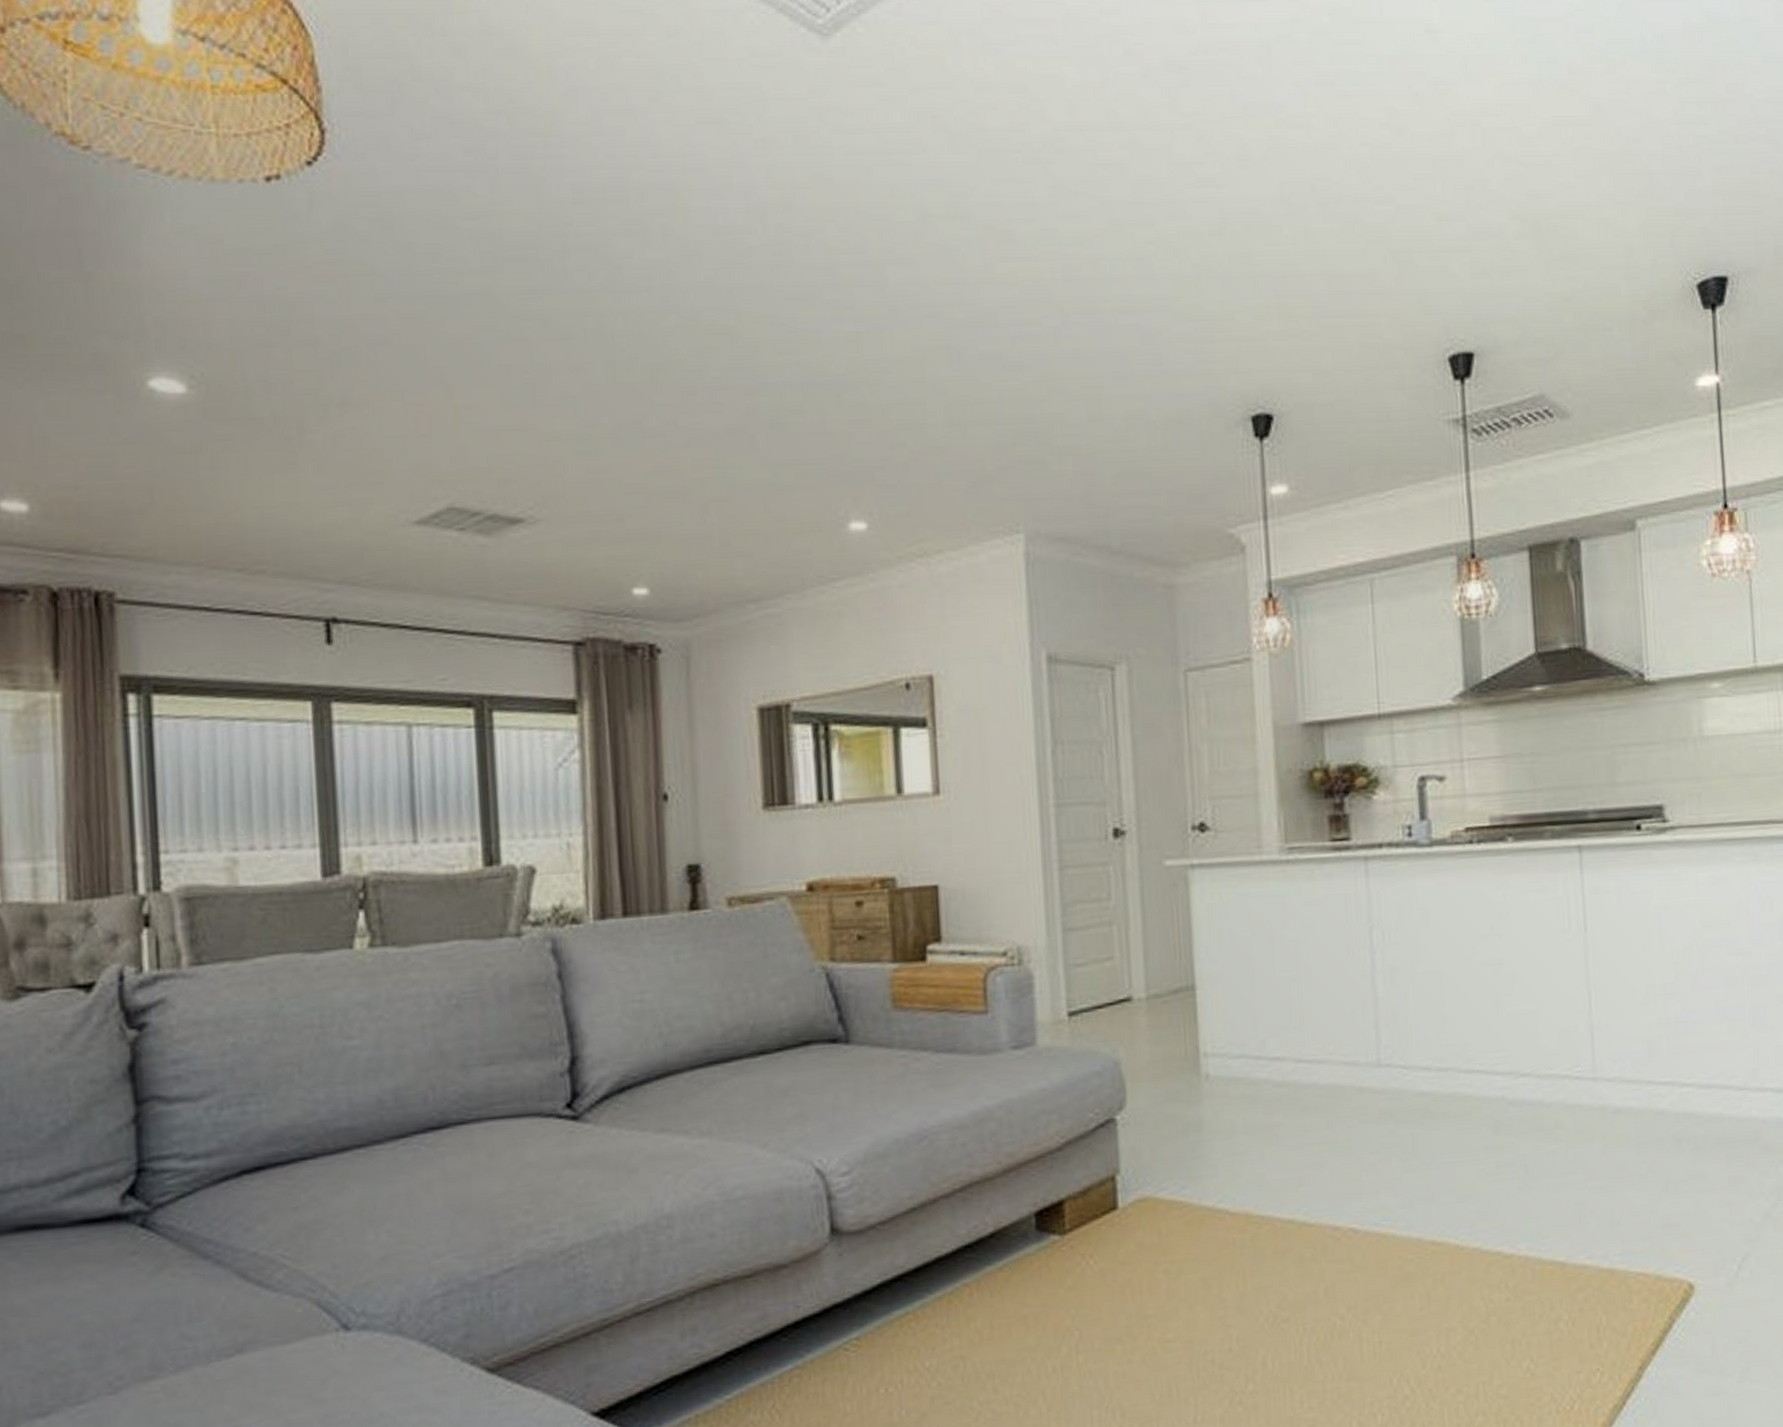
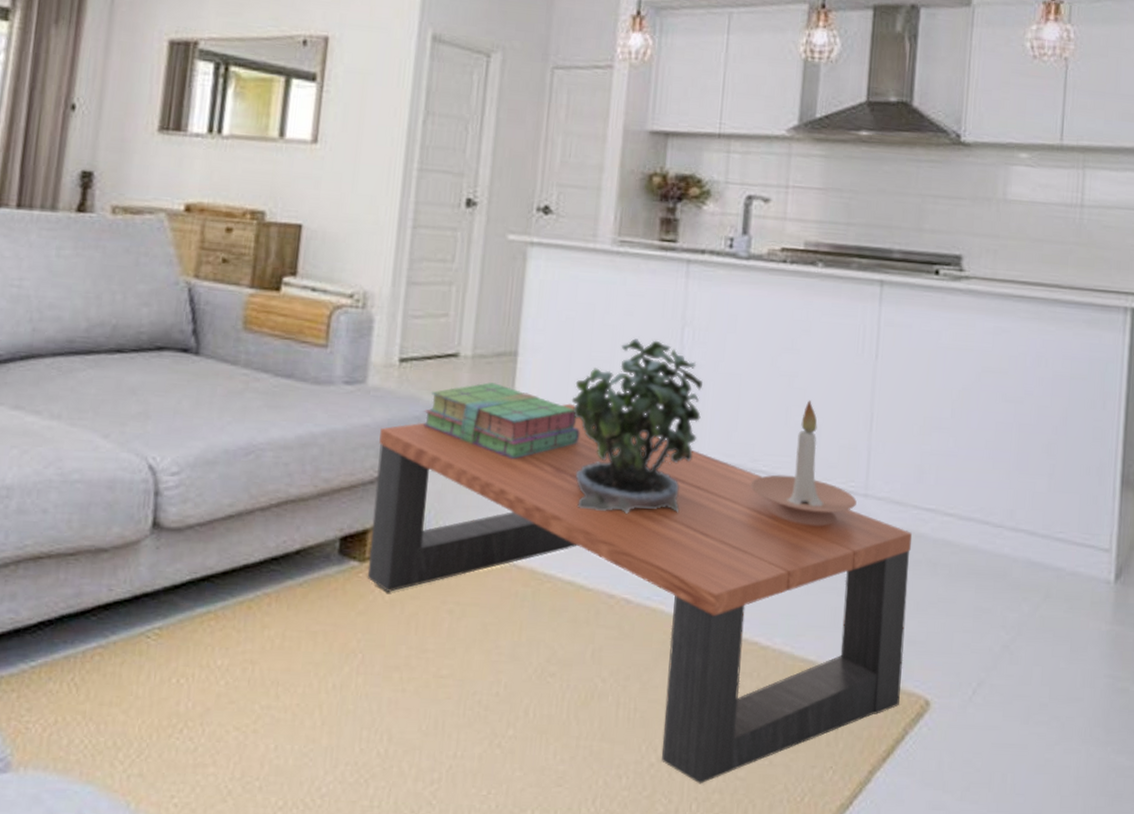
coffee table: none [1060,1031,1661,1409] -> present [367,403,912,784]
stack of books: none [1103,1022,1277,1100] -> present [424,382,580,459]
potted plant: none [1261,949,1404,1142] -> present [571,338,703,515]
candle holder: none [1468,986,1586,1121] -> present [750,399,857,526]

